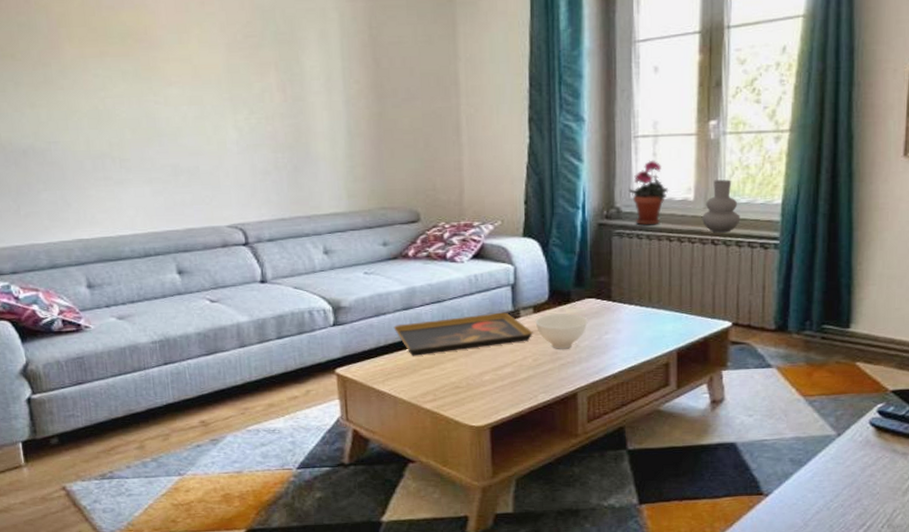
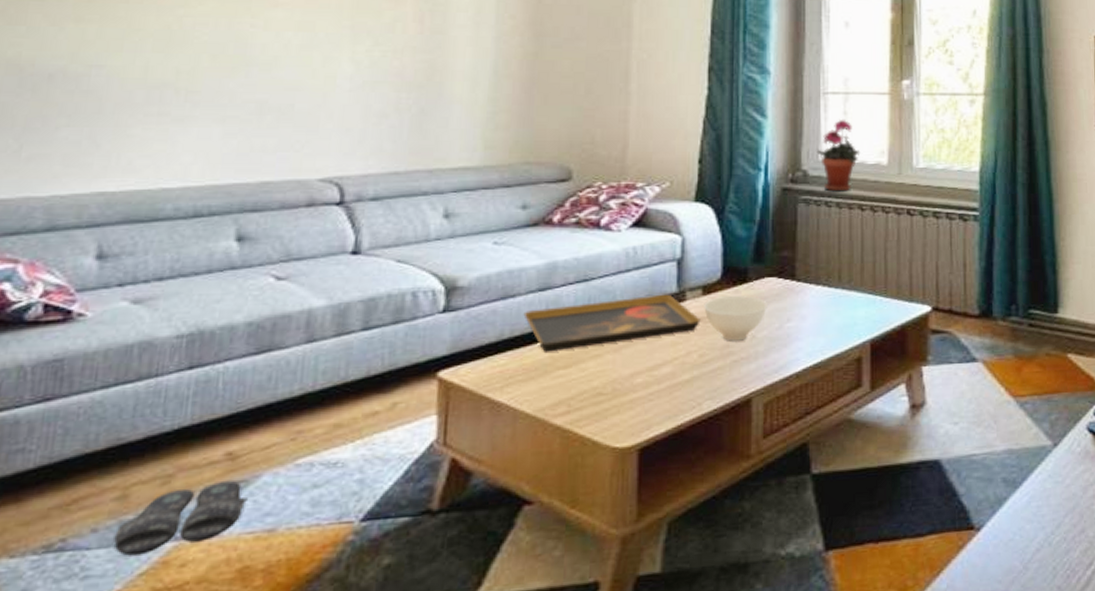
slippers: none [141,439,220,482] -> present [114,479,248,554]
vase: present [702,179,740,233] -> none [897,143,937,202]

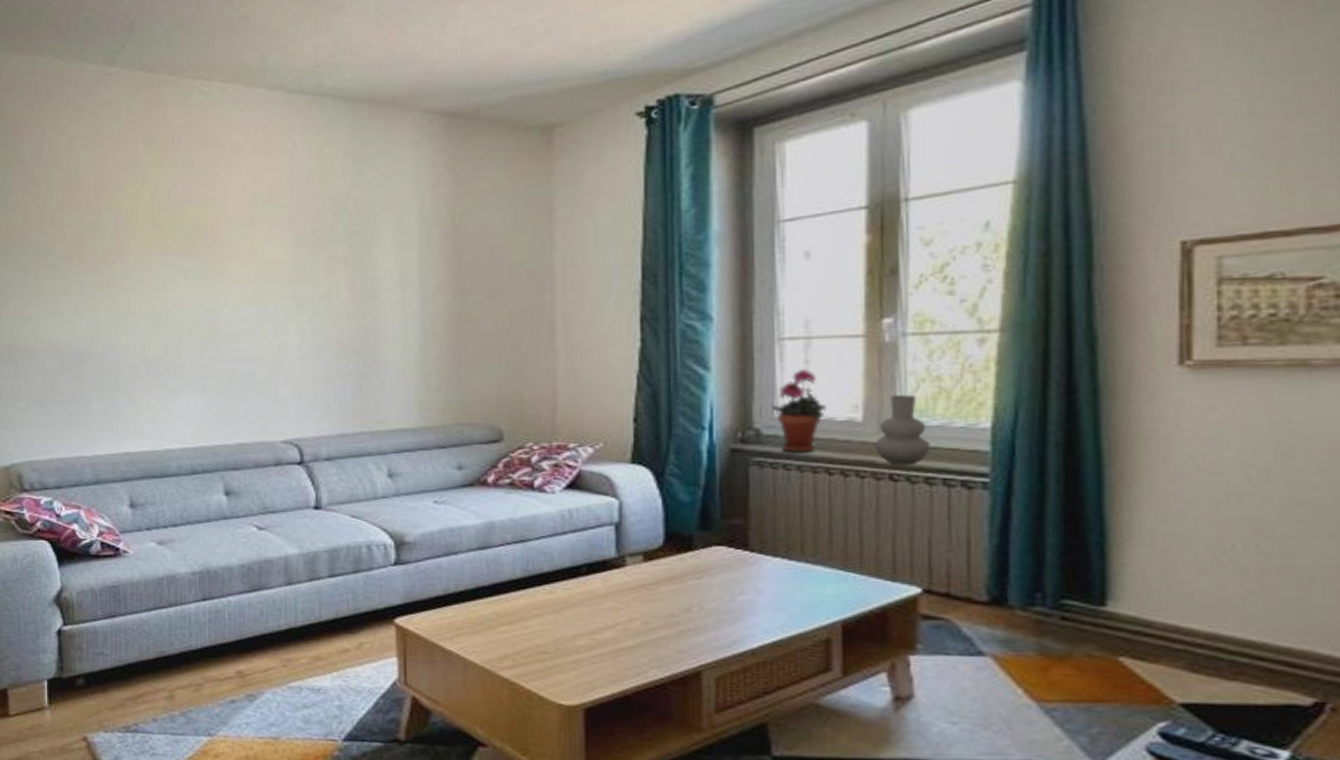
slippers: present [114,479,248,554] -> none [168,693,256,742]
decorative tray: present [523,294,701,352] -> none [466,558,643,608]
bowl: present [704,296,767,341] -> none [645,564,716,611]
vase: none [897,143,937,202] -> present [875,395,931,465]

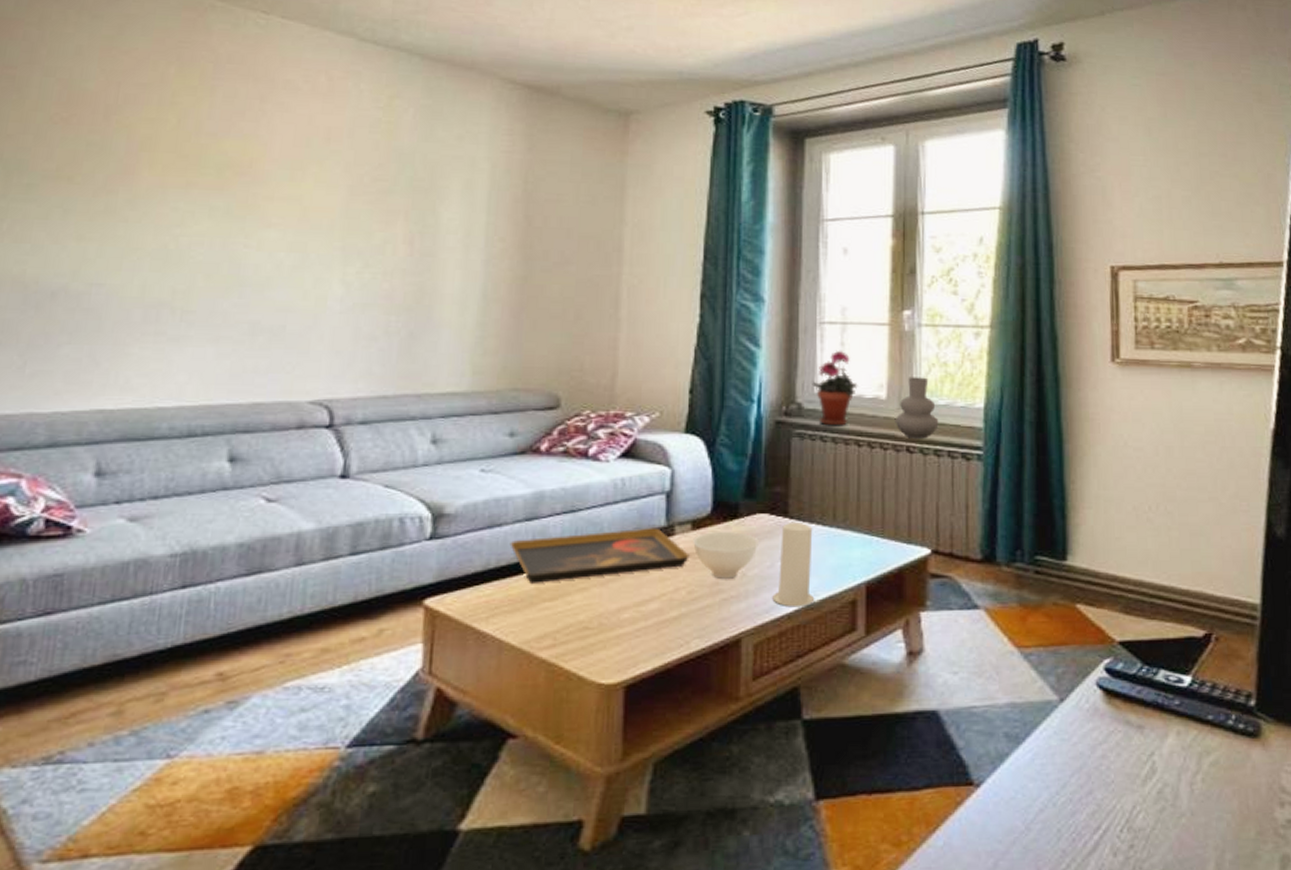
decorative tray: none [466,558,643,608] -> present [510,528,690,583]
bowl: none [645,564,716,611] -> present [693,532,759,579]
candle: none [734,555,782,644] -> present [772,521,815,608]

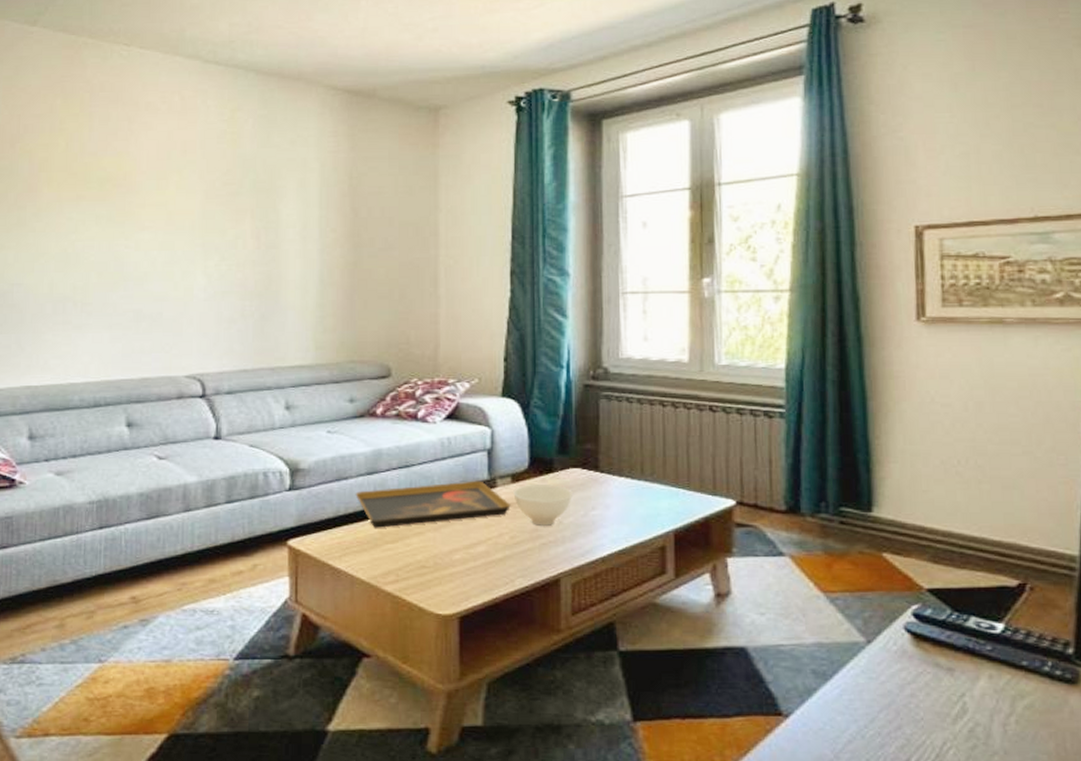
candle: present [772,521,815,608] -> none [587,475,627,552]
potted plant: present [812,350,858,426] -> none [617,317,661,388]
vase: present [896,377,939,439] -> none [698,341,741,399]

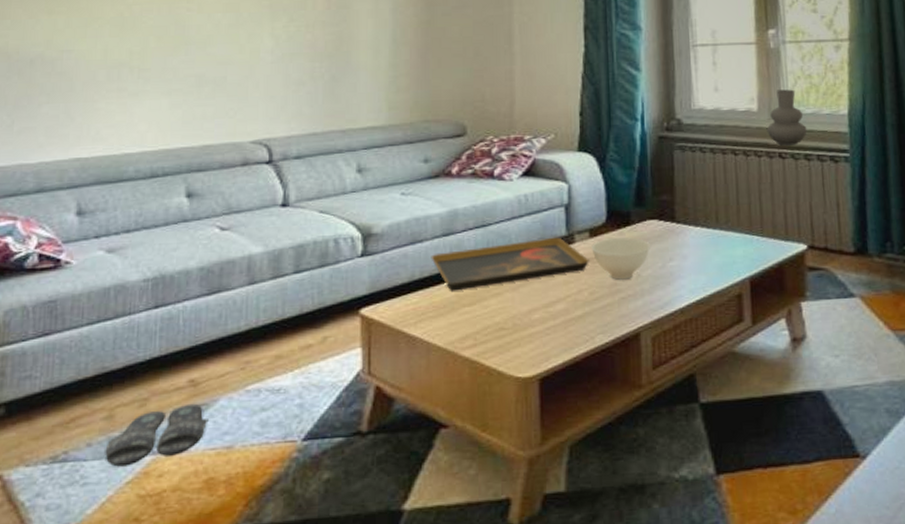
slippers: none [57,618,149,670] -> present [105,403,209,466]
vase: none [698,341,741,399] -> present [767,89,807,146]

